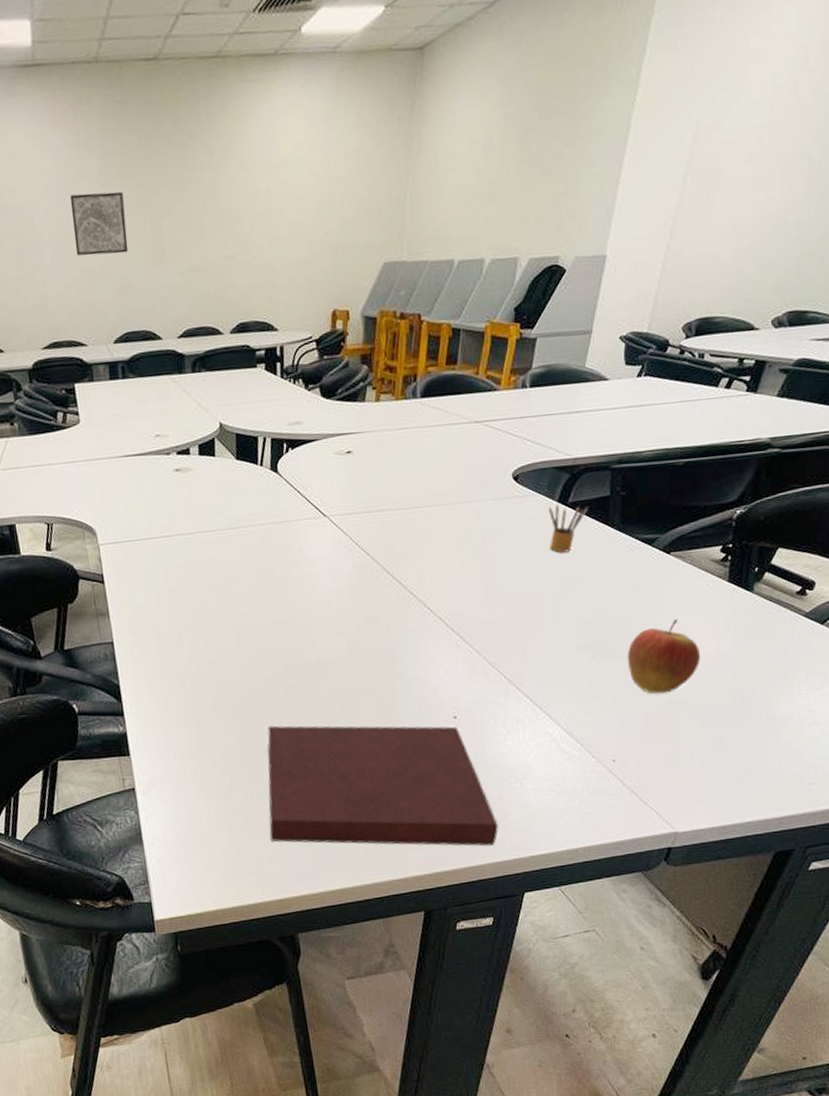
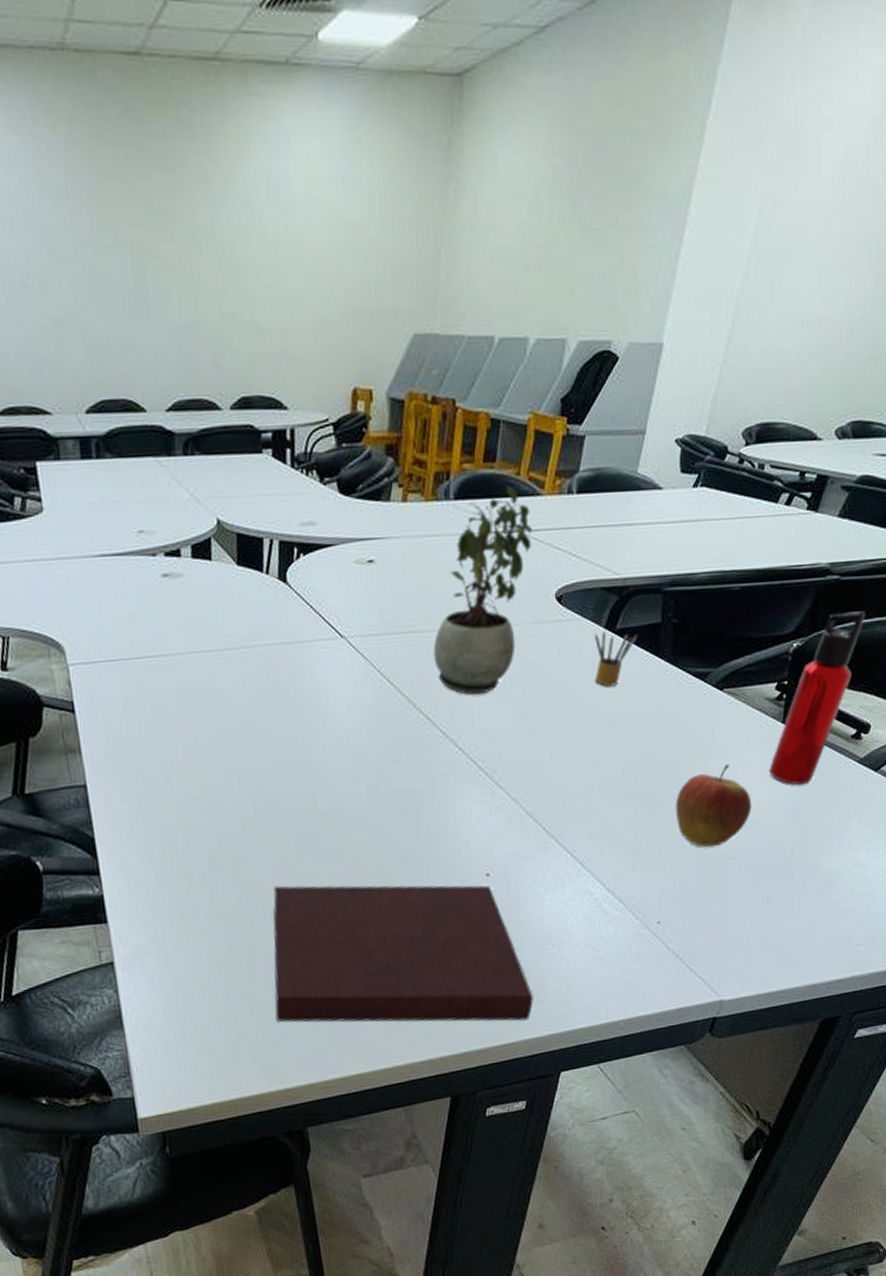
wall art: present [69,191,128,256] -> none [28,219,104,300]
potted plant: none [404,384,491,563] -> present [433,486,532,695]
water bottle: none [716,479,806,638] -> present [769,611,865,786]

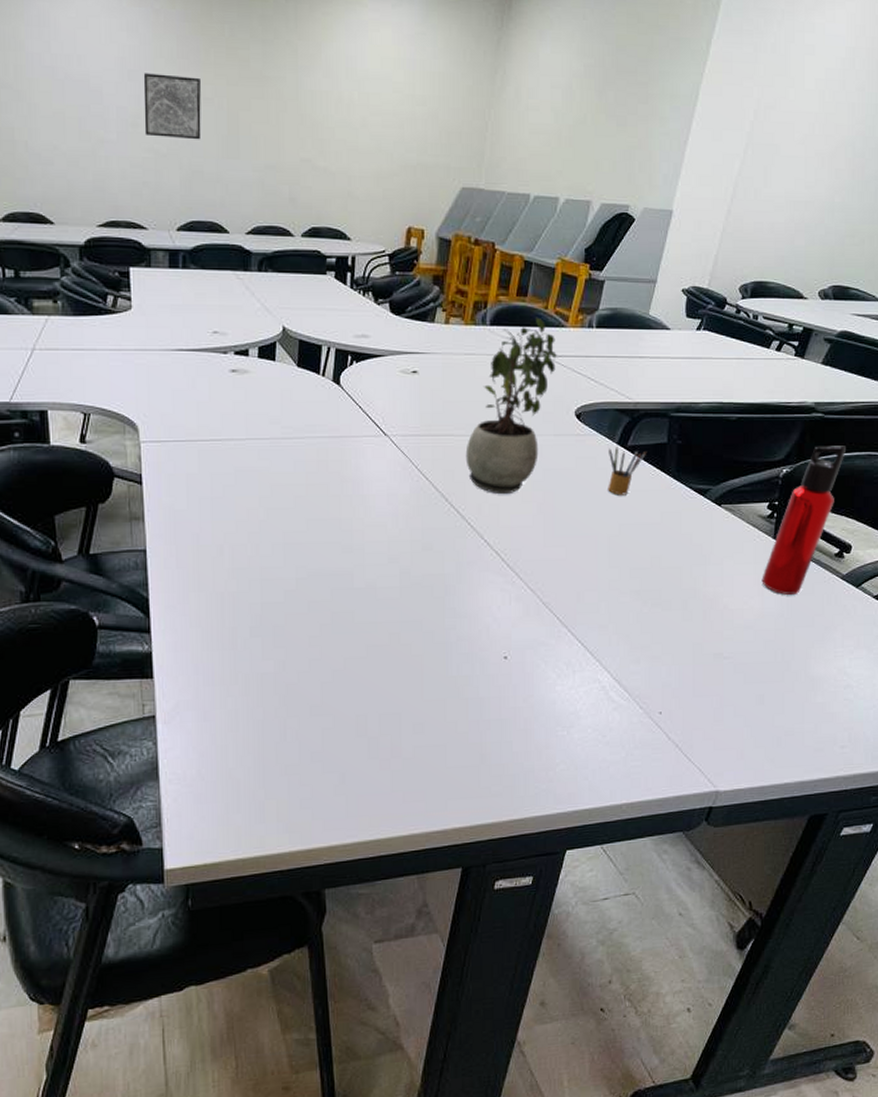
wall art: none [28,219,104,300] -> present [143,73,201,140]
notebook: present [273,885,533,1022] -> none [302,654,543,798]
apple: present [675,764,752,848] -> none [677,572,746,647]

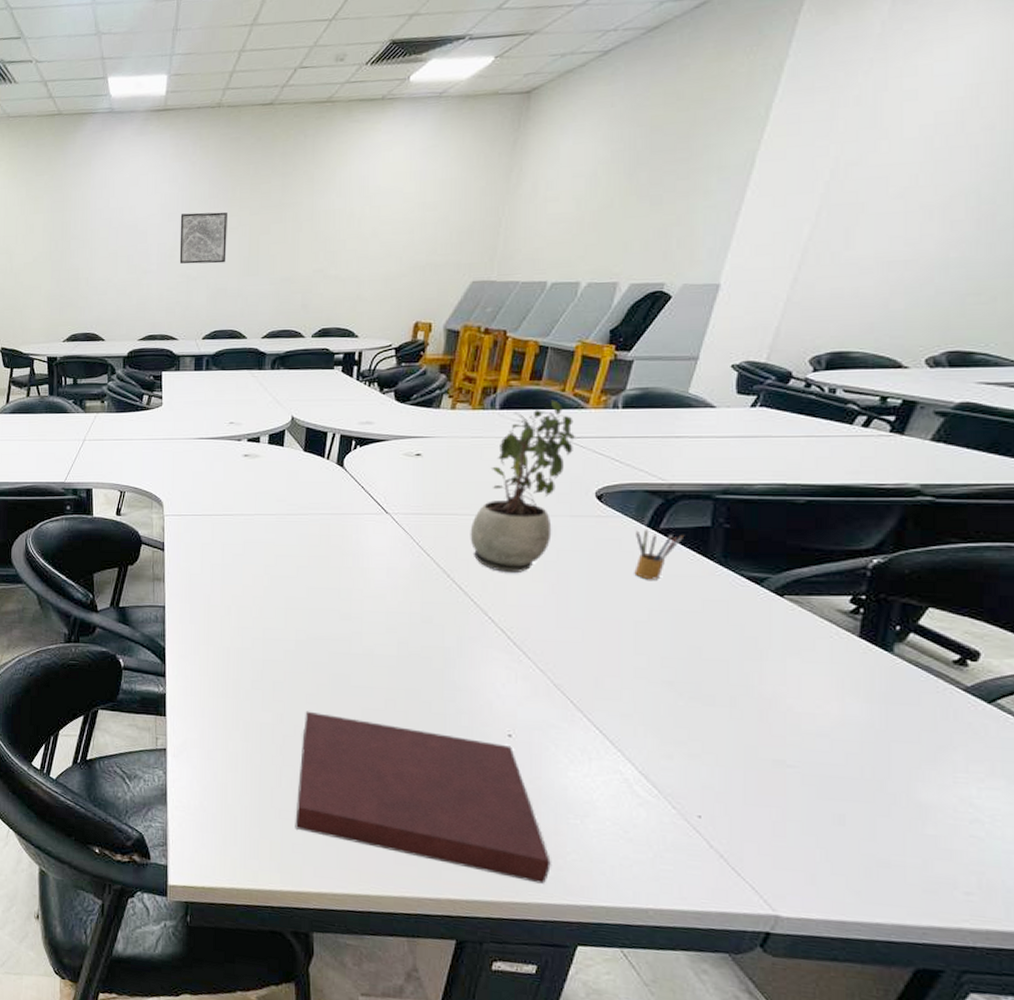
notebook: none [302,654,543,798] -> present [295,711,551,884]
water bottle: present [762,445,846,596] -> none [841,534,969,705]

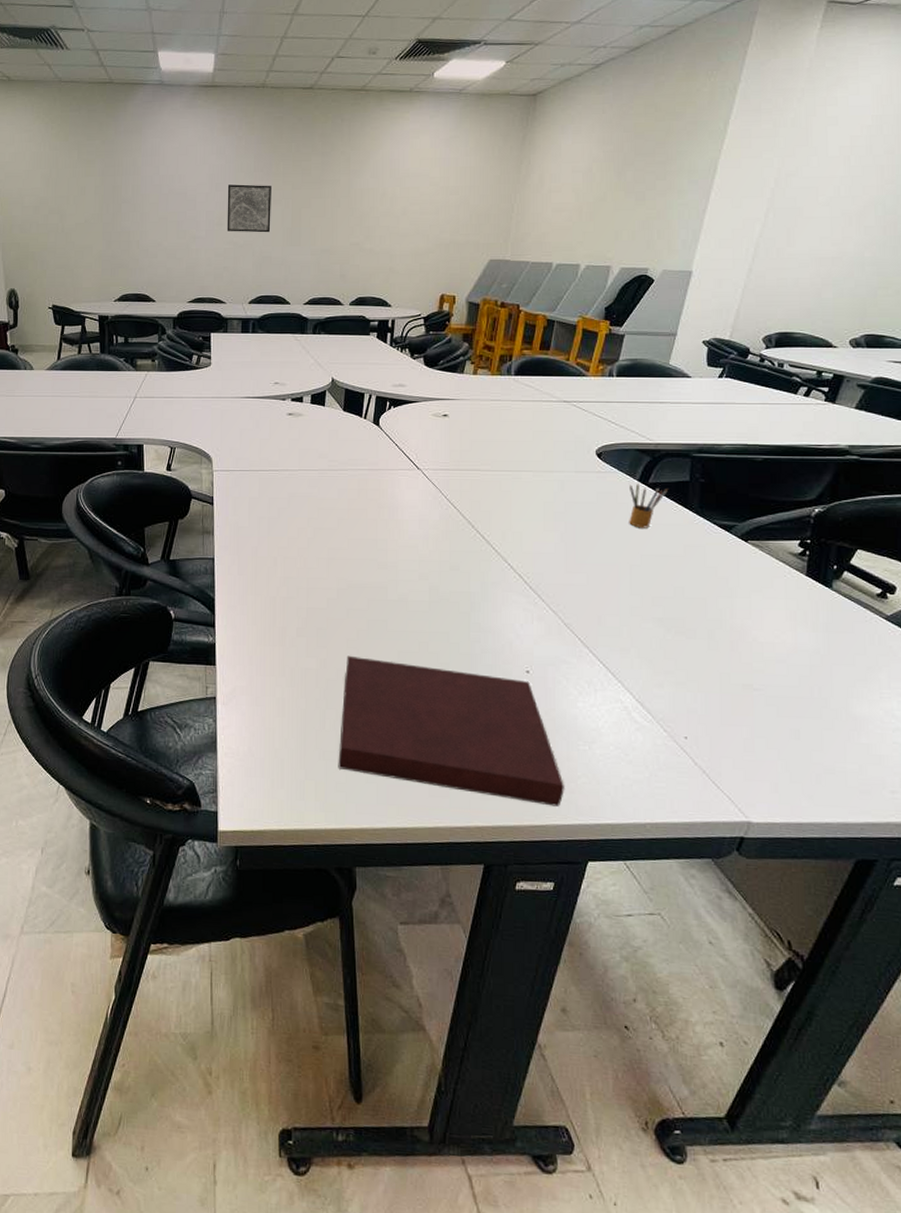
potted plant: present [470,400,575,574] -> none [491,368,578,524]

